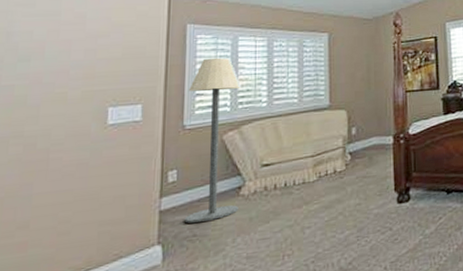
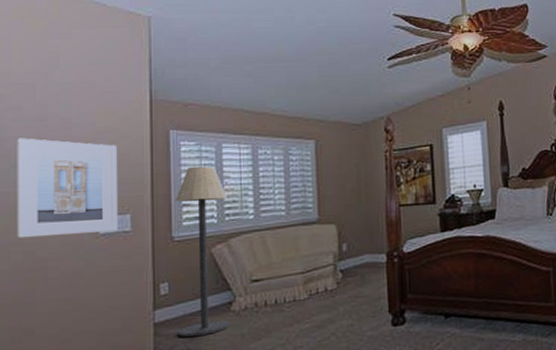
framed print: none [18,32,132,131] -> present [16,138,117,239]

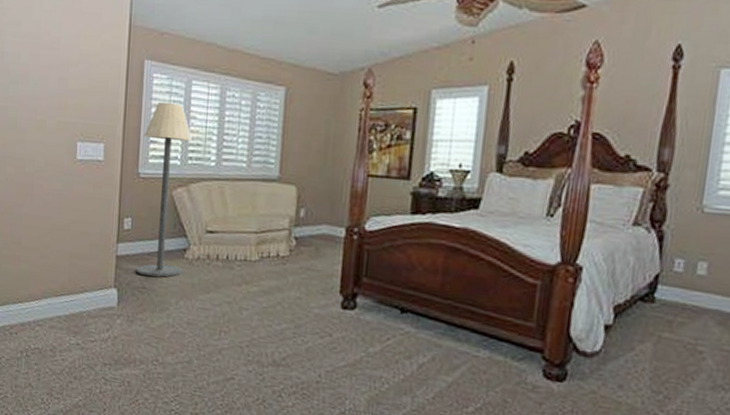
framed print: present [16,138,117,239] -> none [11,54,97,159]

